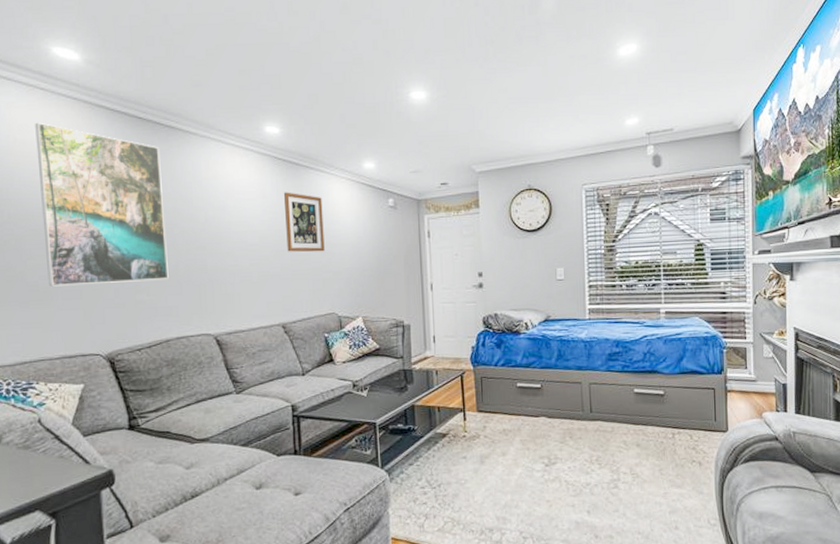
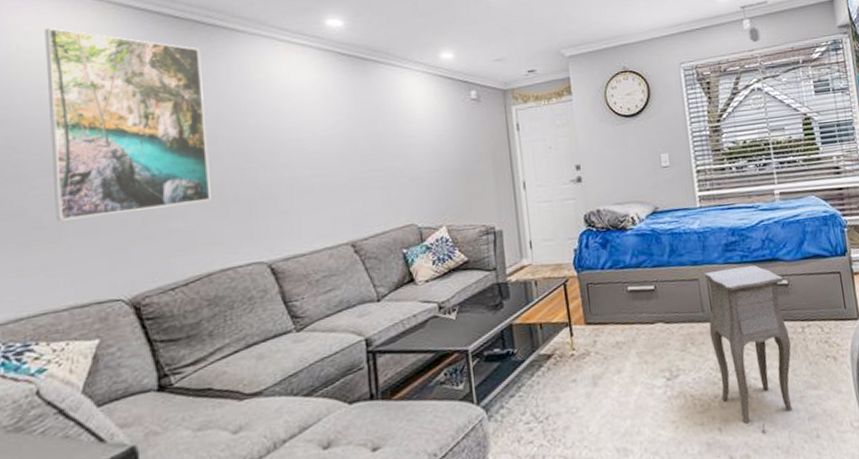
wall art: present [284,192,325,252] -> none [350,90,400,158]
side table: none [586,374,661,521] -> present [703,264,793,435]

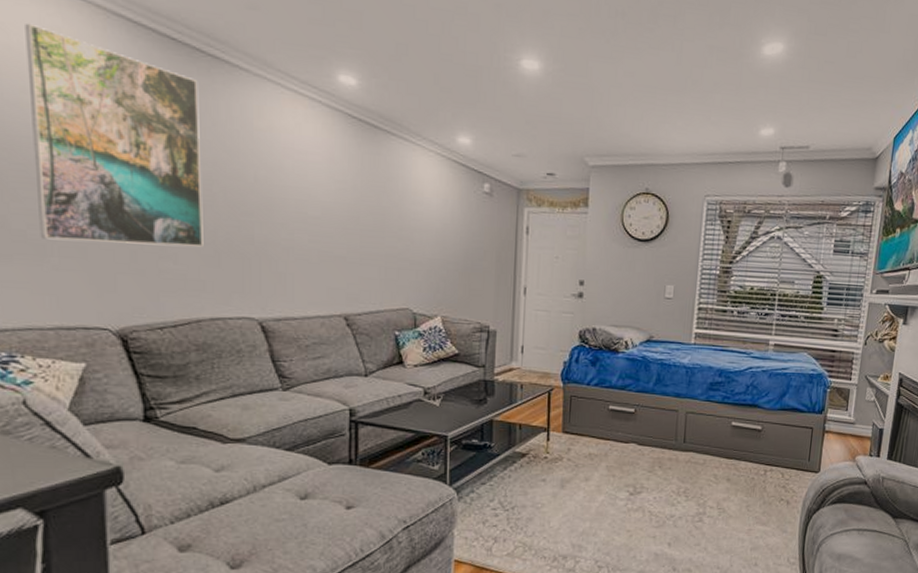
side table: present [703,264,793,435] -> none [677,405,759,556]

